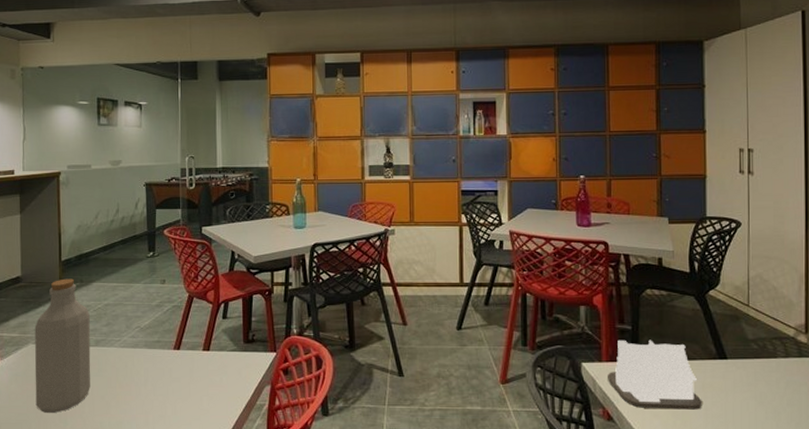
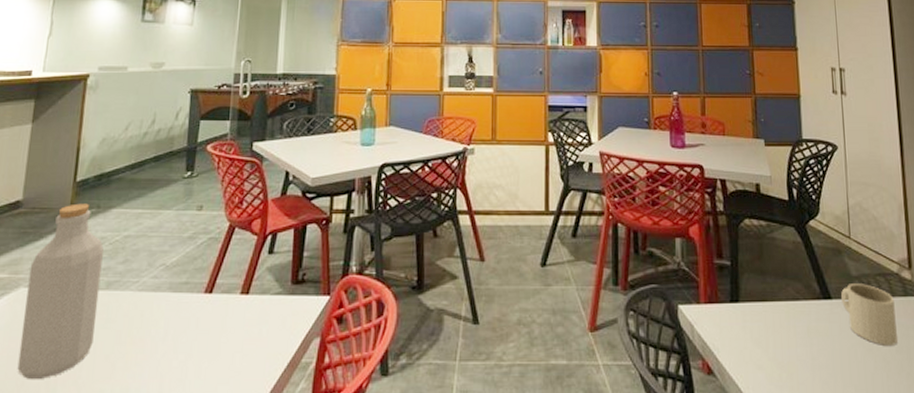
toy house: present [607,339,702,410] -> none [705,277,809,360]
mug: none [736,346,789,399] -> present [840,284,898,345]

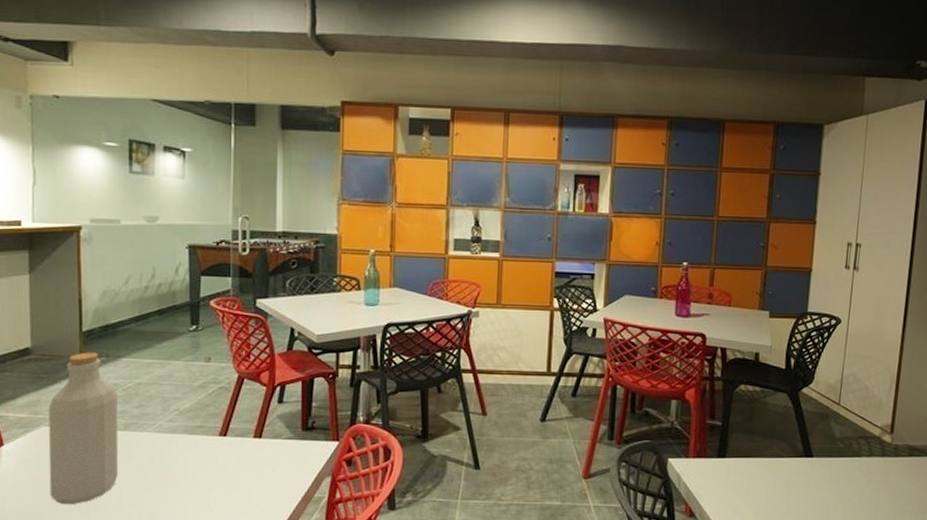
mug: present [840,284,898,345] -> none [821,445,872,497]

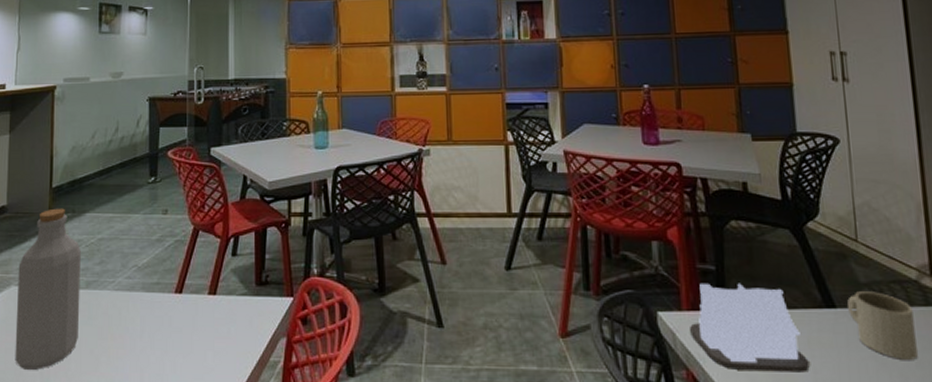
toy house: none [692,435,785,507] -> present [689,283,810,372]
mug: none [821,445,872,497] -> present [846,291,918,360]

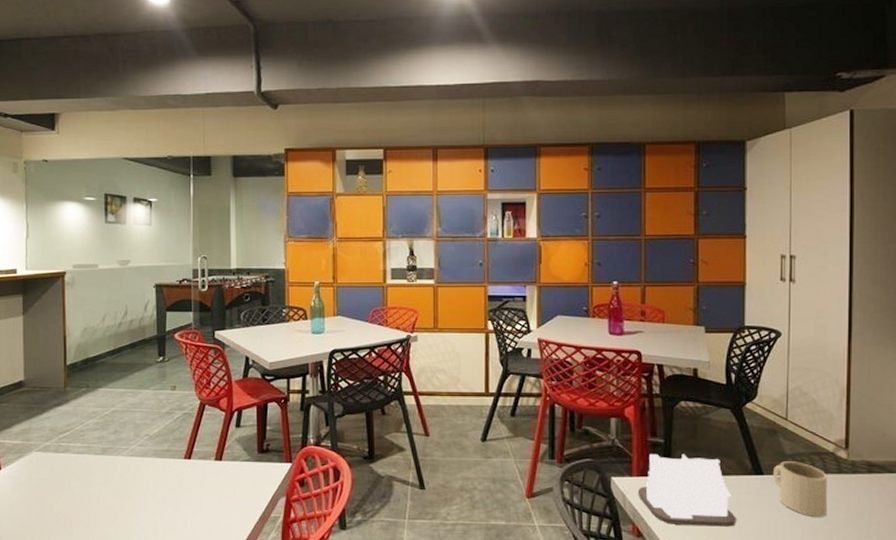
bottle: present [15,208,81,370] -> none [38,383,98,523]

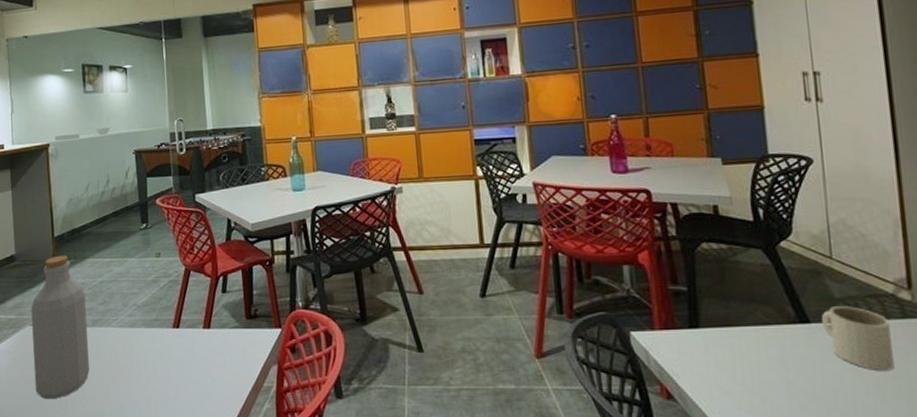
bottle: none [38,383,98,523] -> present [31,255,90,399]
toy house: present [637,453,736,527] -> none [662,302,784,385]

